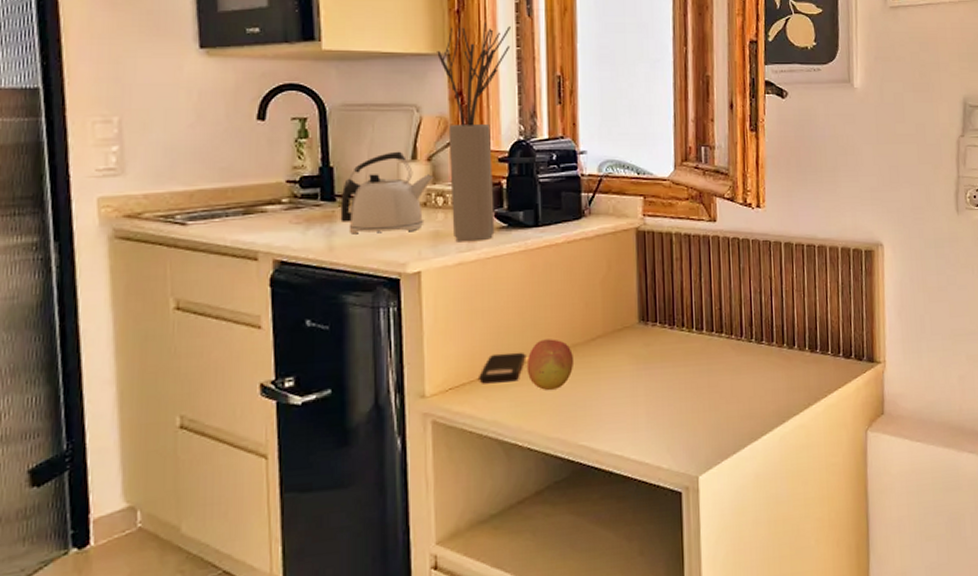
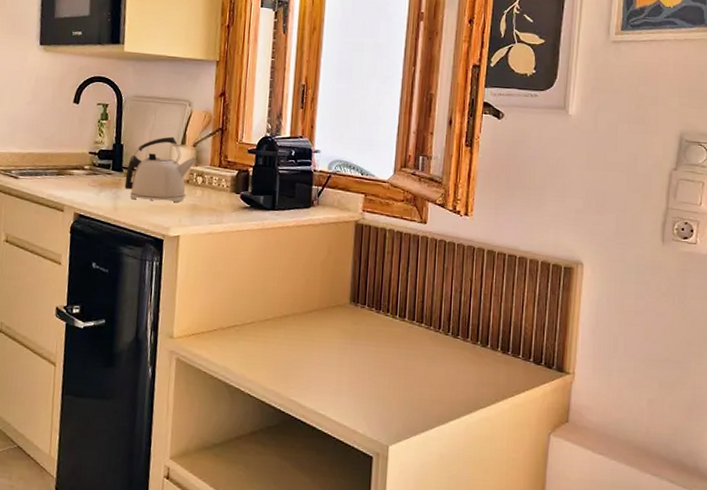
vase: present [437,22,511,242] -> none [207,36,268,217]
phone: present [479,352,526,383] -> none [215,311,255,337]
fruit: present [526,339,575,390] -> none [253,305,293,349]

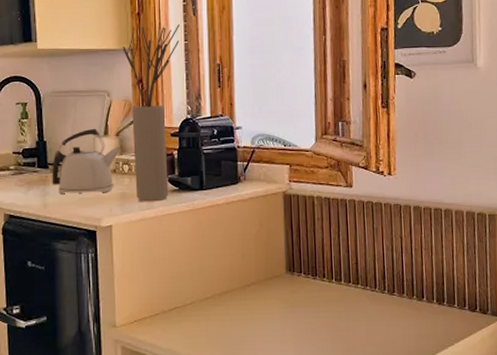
vase: none [207,36,268,217] -> present [123,21,180,202]

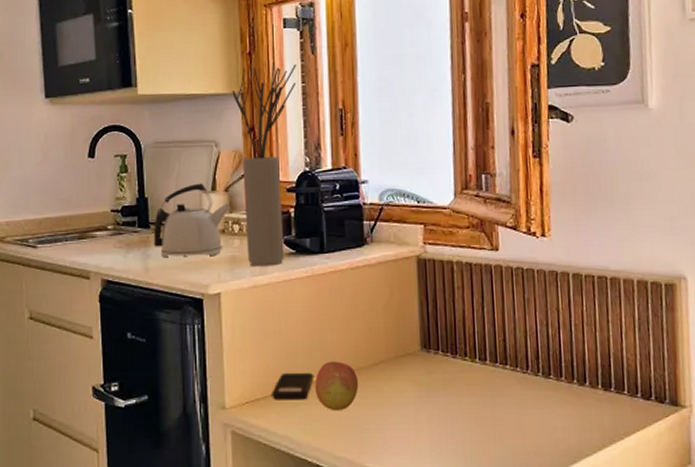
phone: none [157,293,194,318] -> present [272,372,314,400]
fruit: none [194,284,233,326] -> present [314,361,359,410]

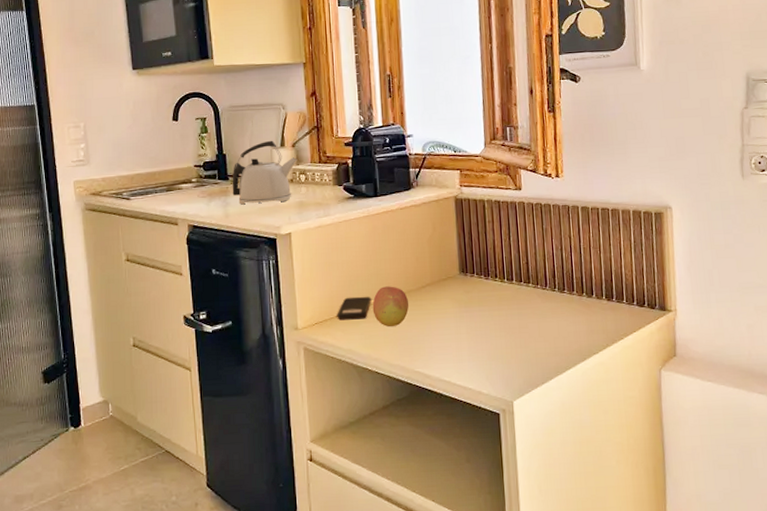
vase: present [232,61,297,267] -> none [296,35,351,210]

